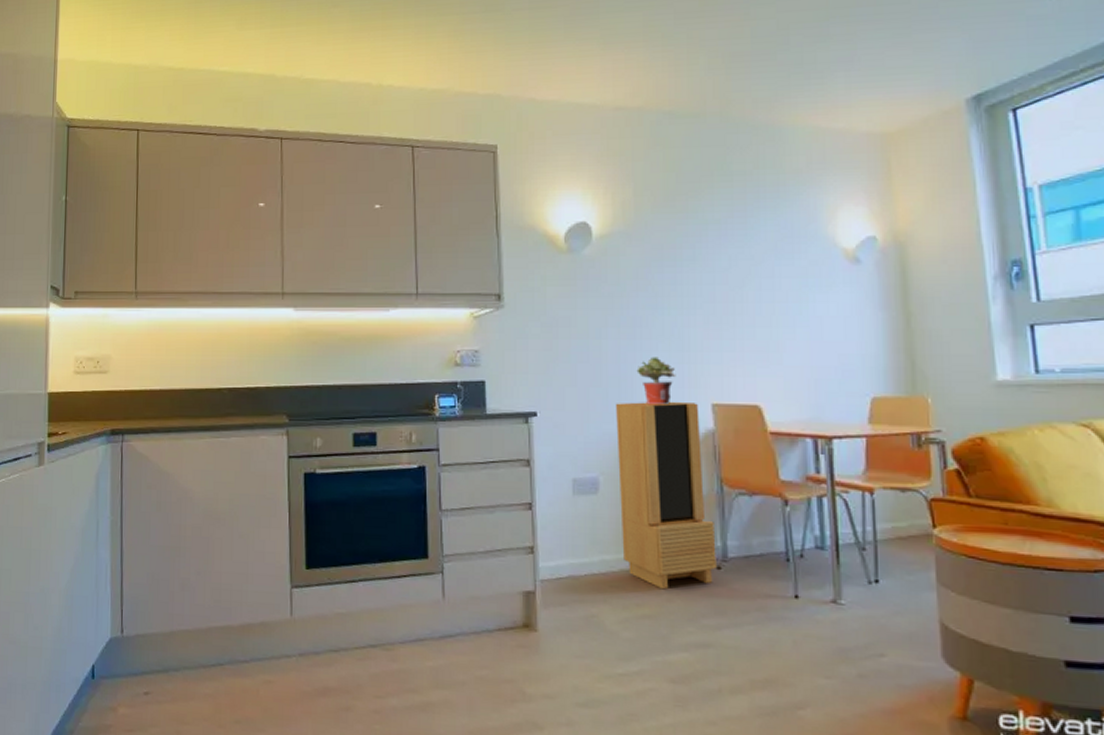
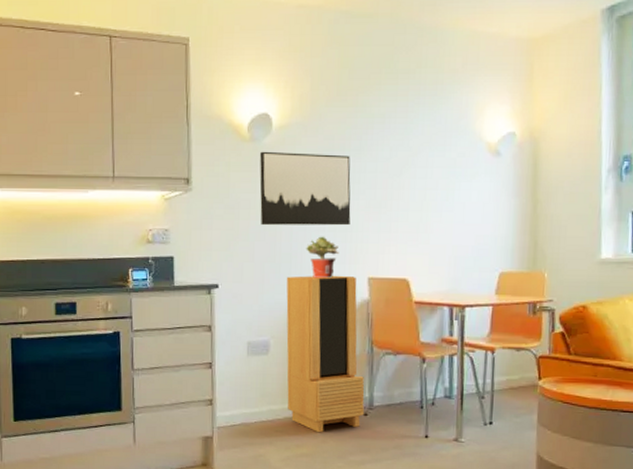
wall art: none [580,263,687,346] -> present [259,151,351,226]

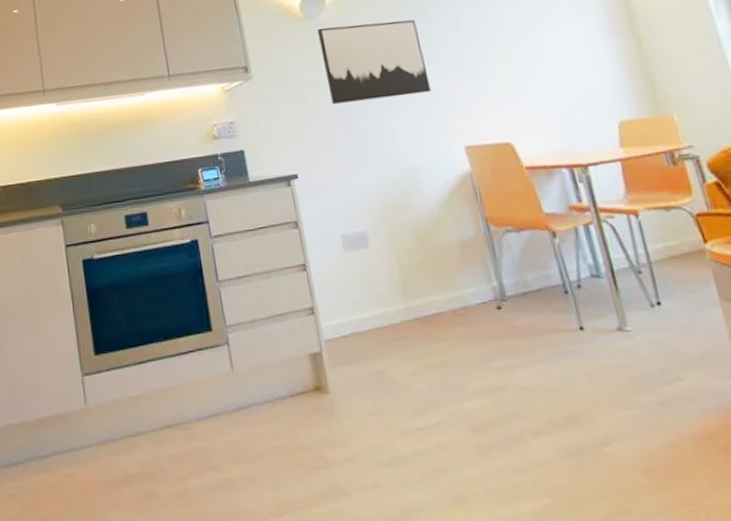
storage cabinet: present [286,275,365,433] -> none [372,147,497,336]
potted plant: present [306,236,340,279] -> none [387,107,426,155]

